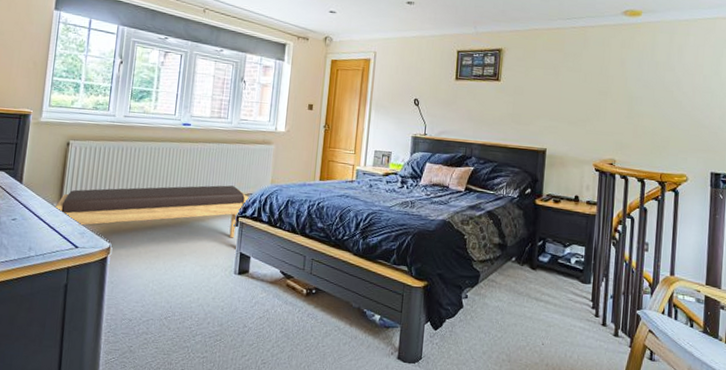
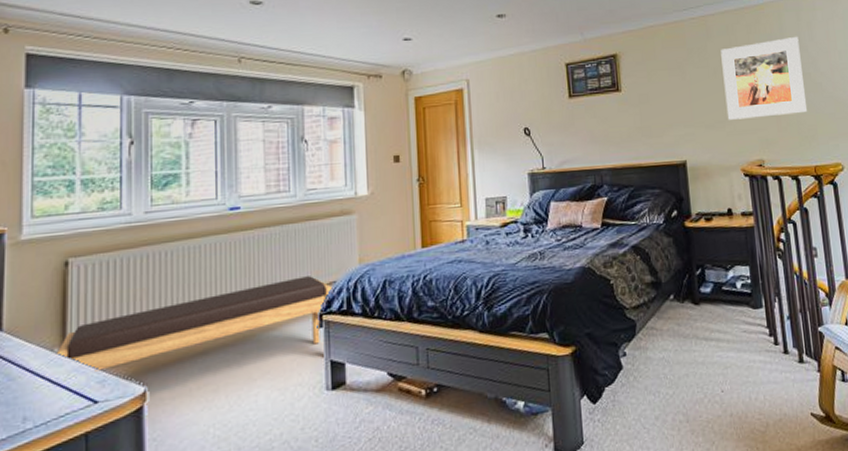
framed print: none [589,56,668,125] -> present [720,36,808,120]

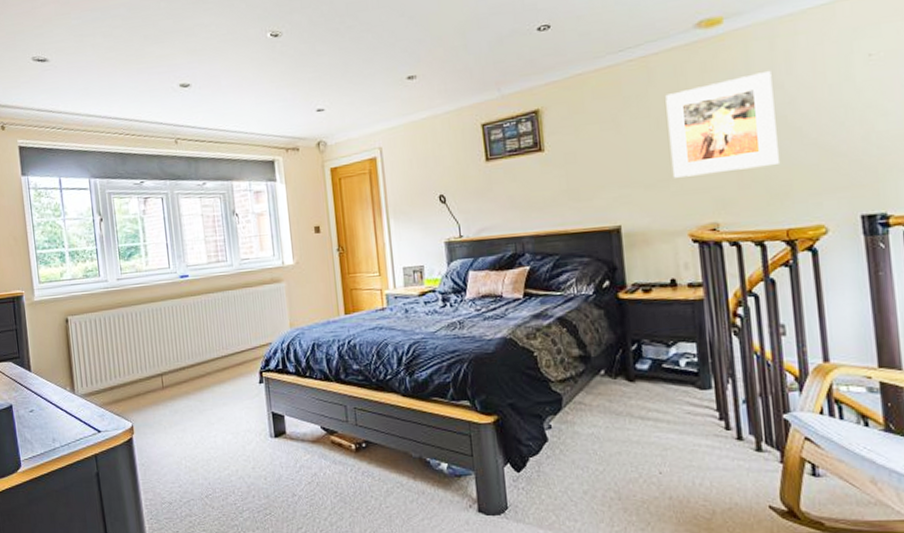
bench: present [57,276,331,371] -> none [69,337,268,408]

